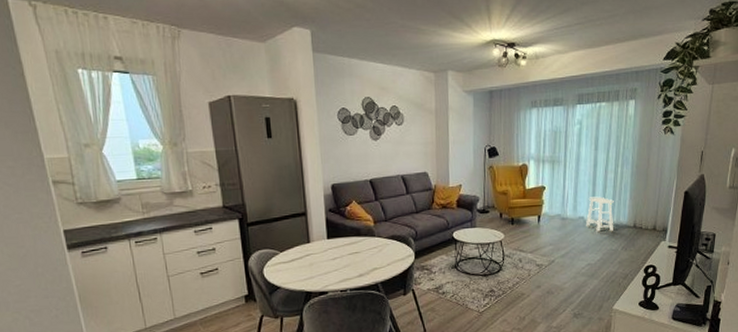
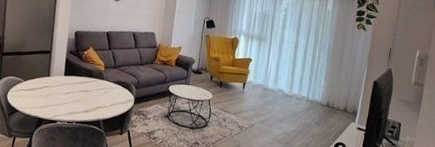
footstool: present [586,196,614,232] -> none [285,73,311,106]

